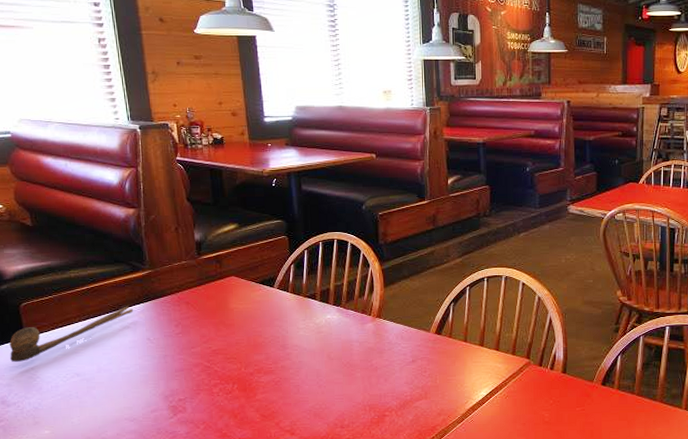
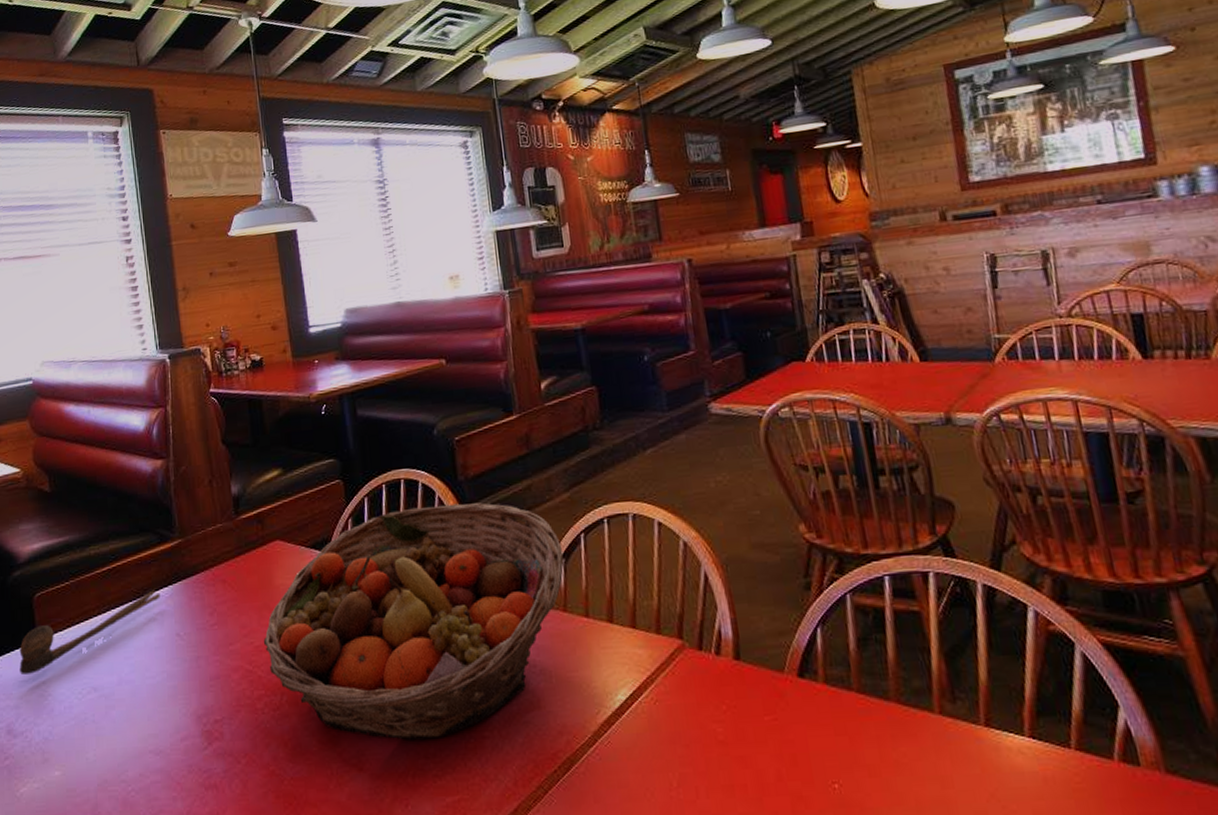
fruit basket: none [219,260,453,416] -> present [263,502,563,740]

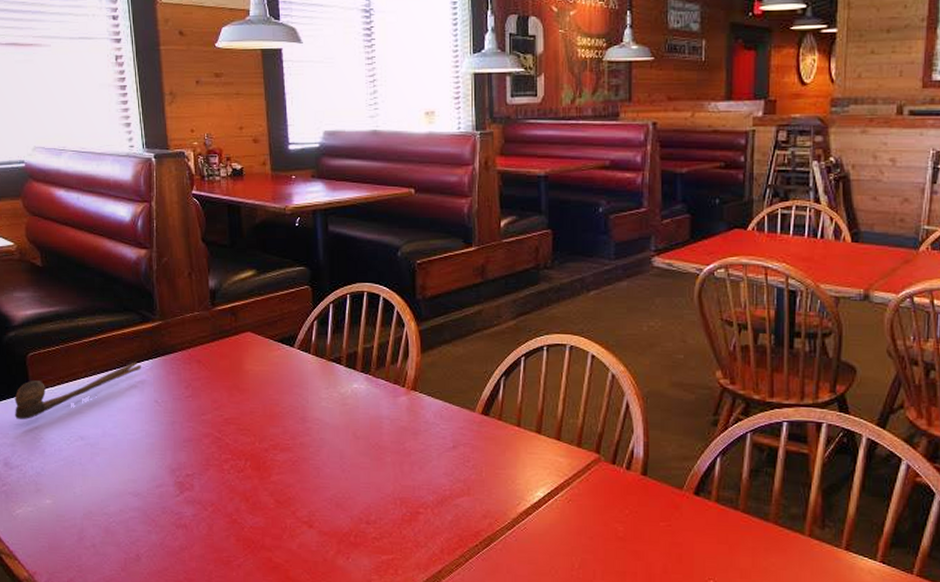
fruit basket: present [263,502,563,740] -> none [232,318,504,509]

